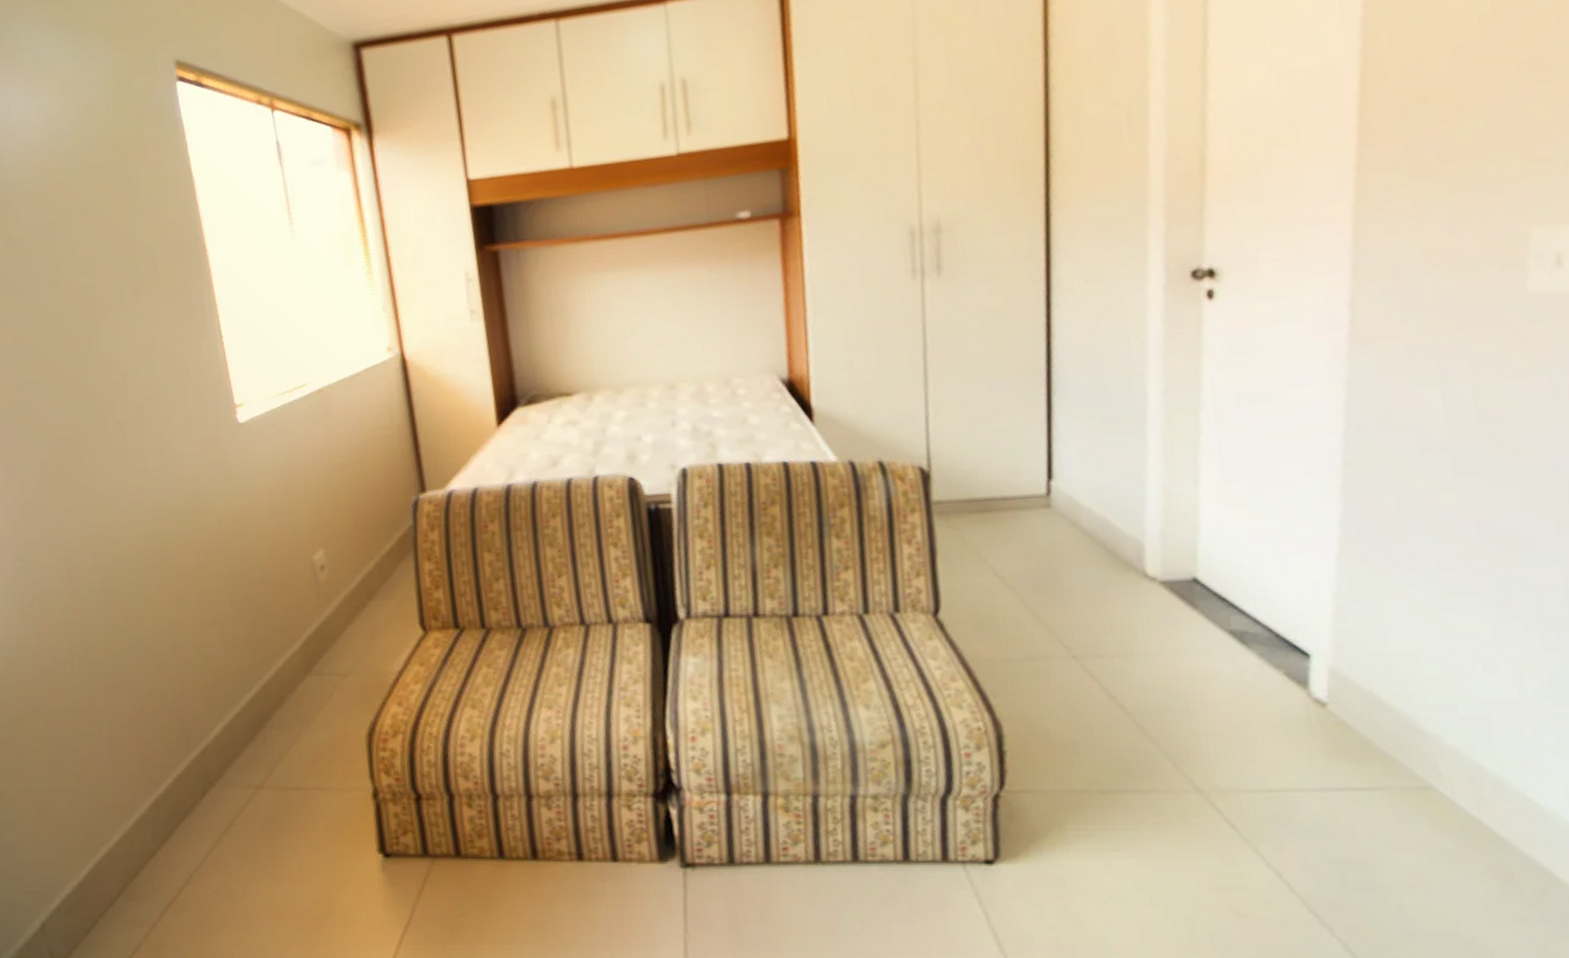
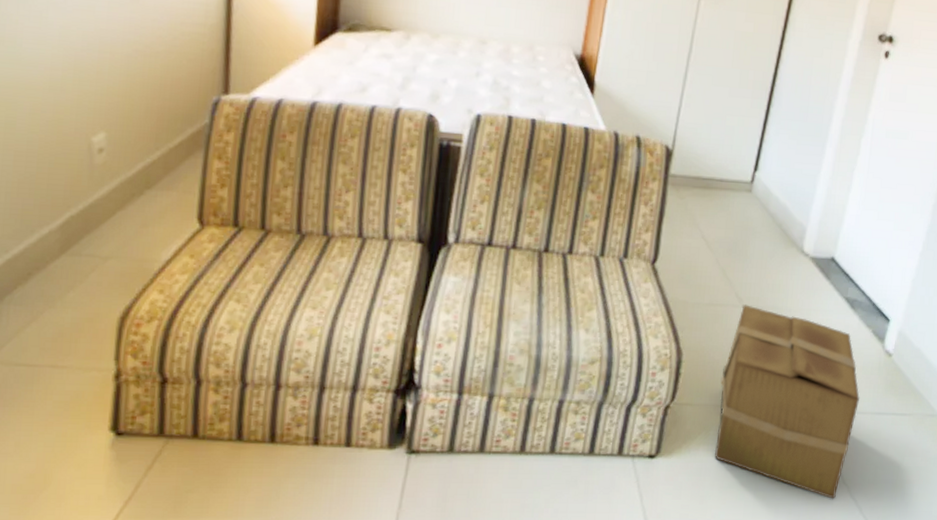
cardboard box: none [1064,654,1289,917] -> present [714,304,860,500]

